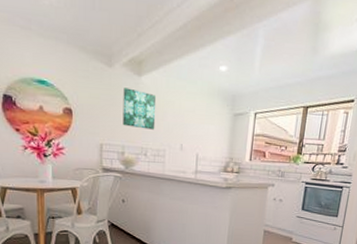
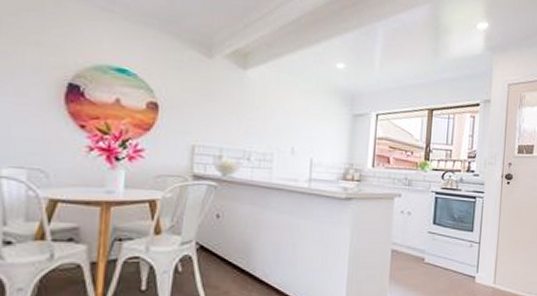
wall art: present [122,87,157,130] -> none [221,81,264,130]

